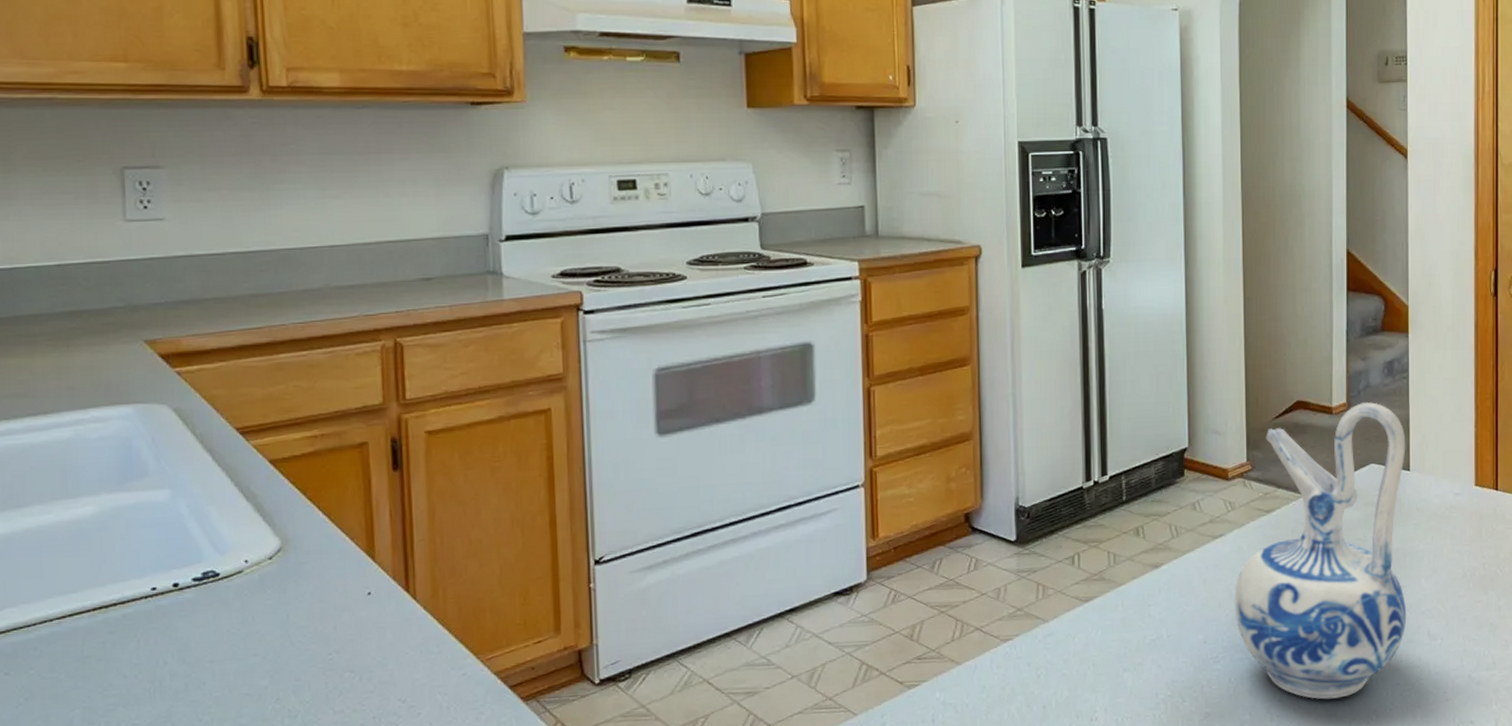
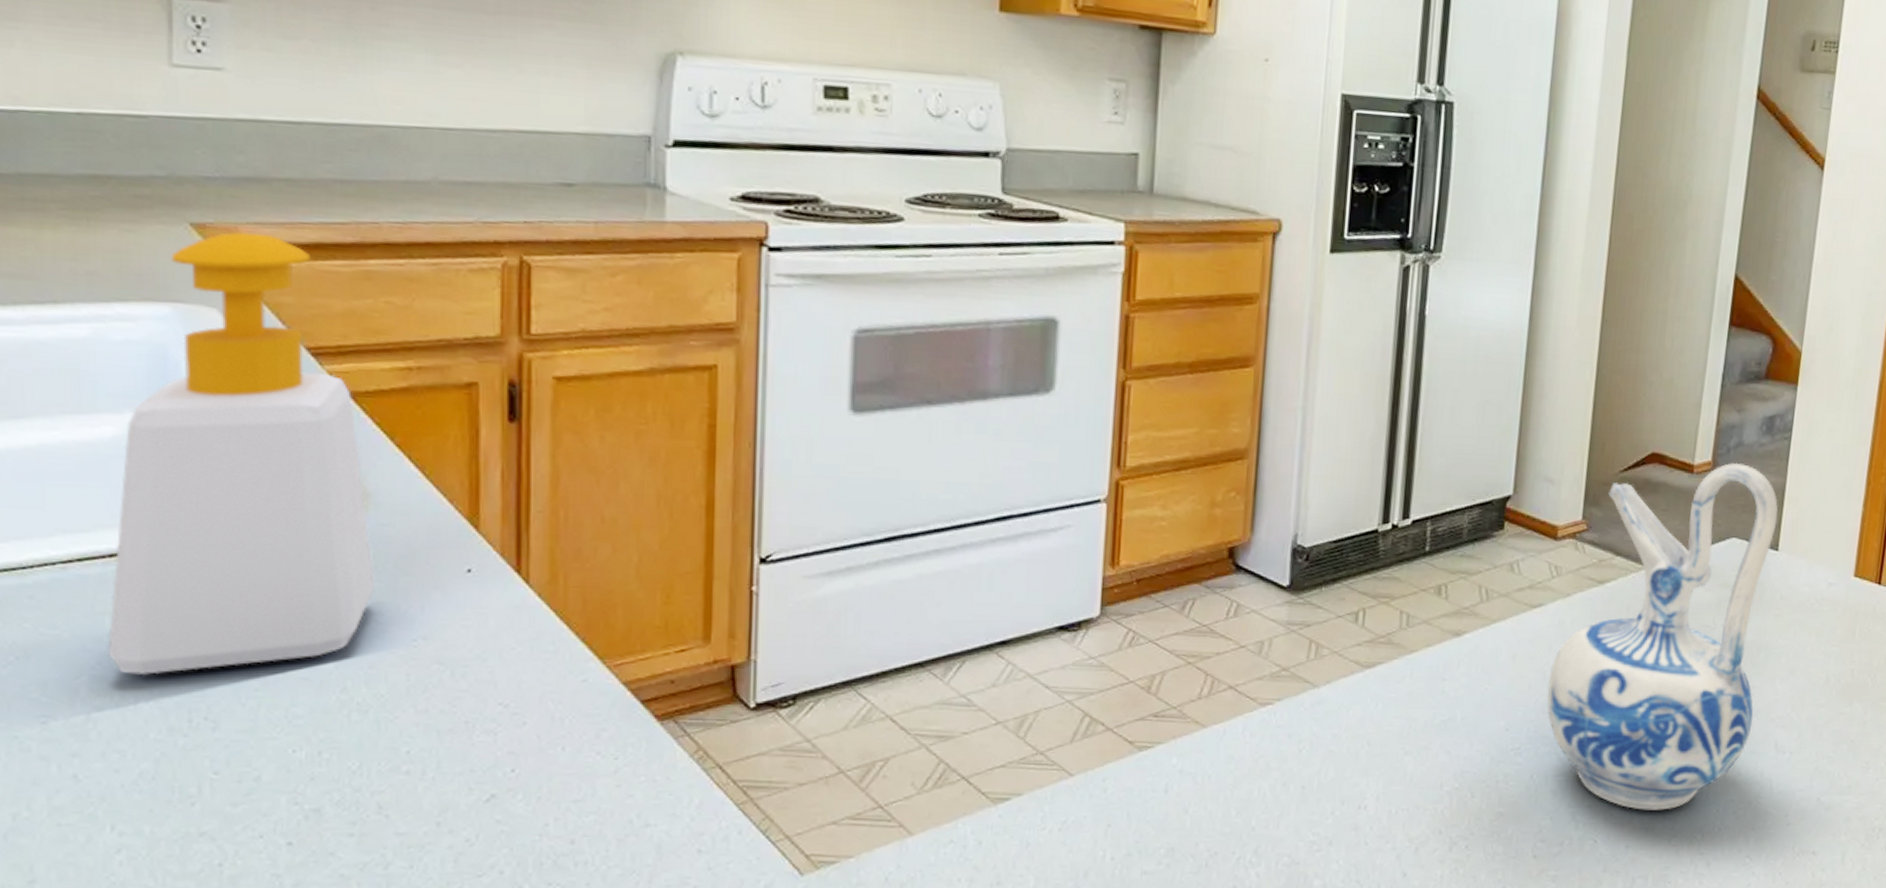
soap bottle: none [95,342,298,704] -> present [108,231,376,675]

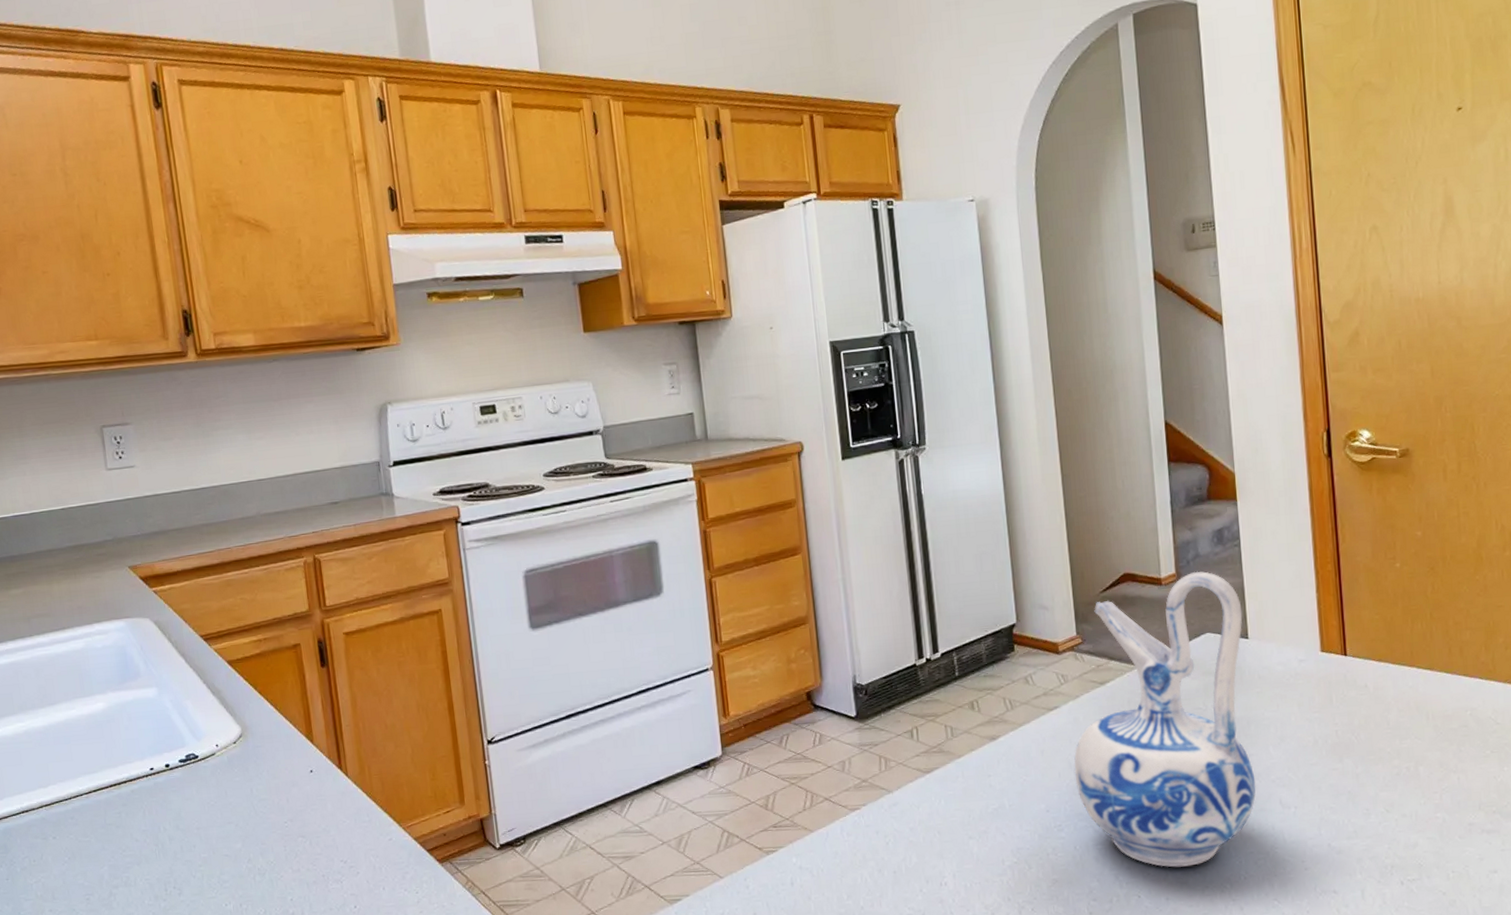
soap bottle: present [108,231,376,675] -> none [109,566,259,863]

